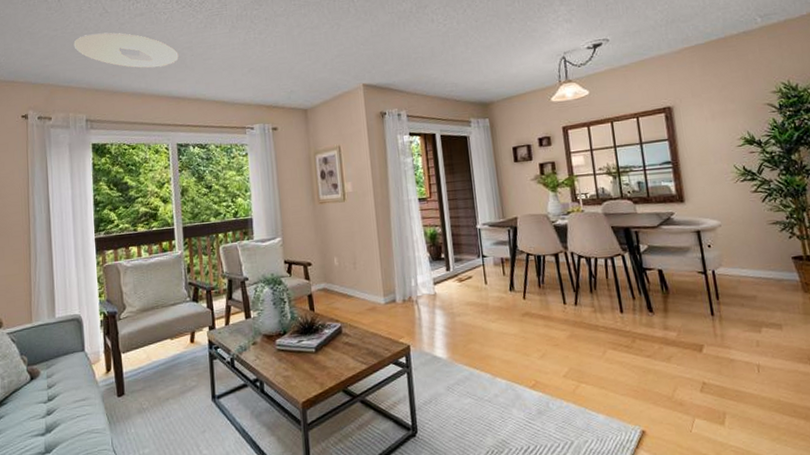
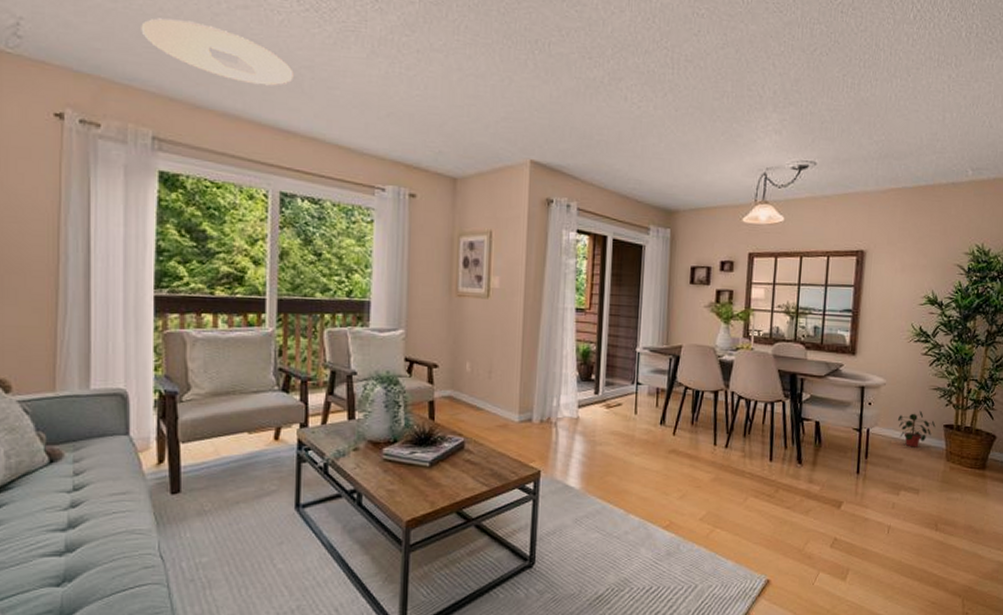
potted plant: none [741,246,784,283] -> present [897,410,936,447]

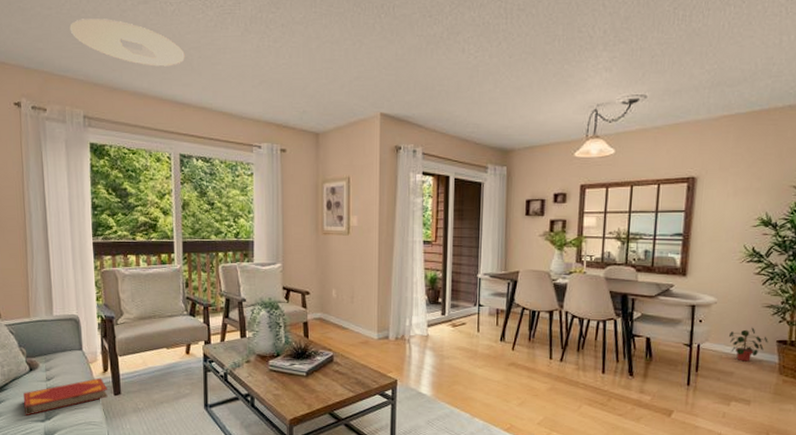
hardback book: none [37,471,162,524] -> present [23,377,108,416]

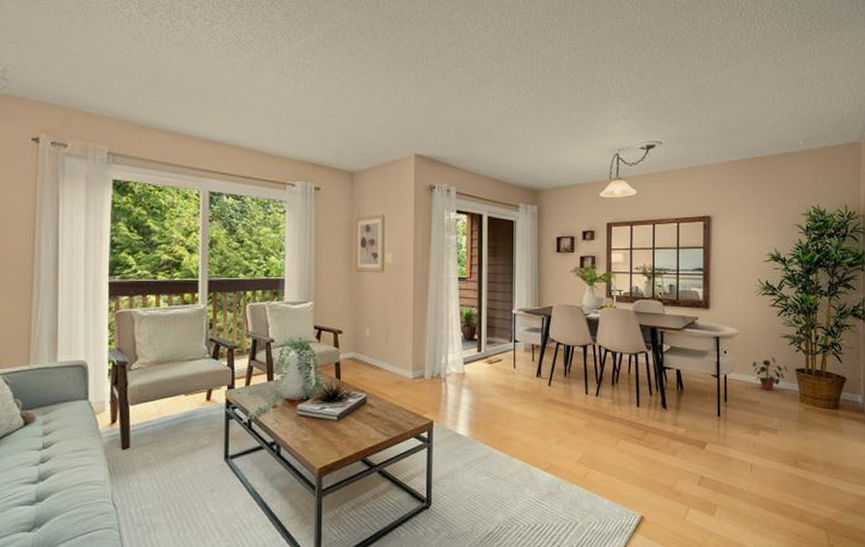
hardback book: present [23,377,108,416] -> none [14,430,114,478]
ceiling light: present [70,18,185,67] -> none [99,58,219,106]

